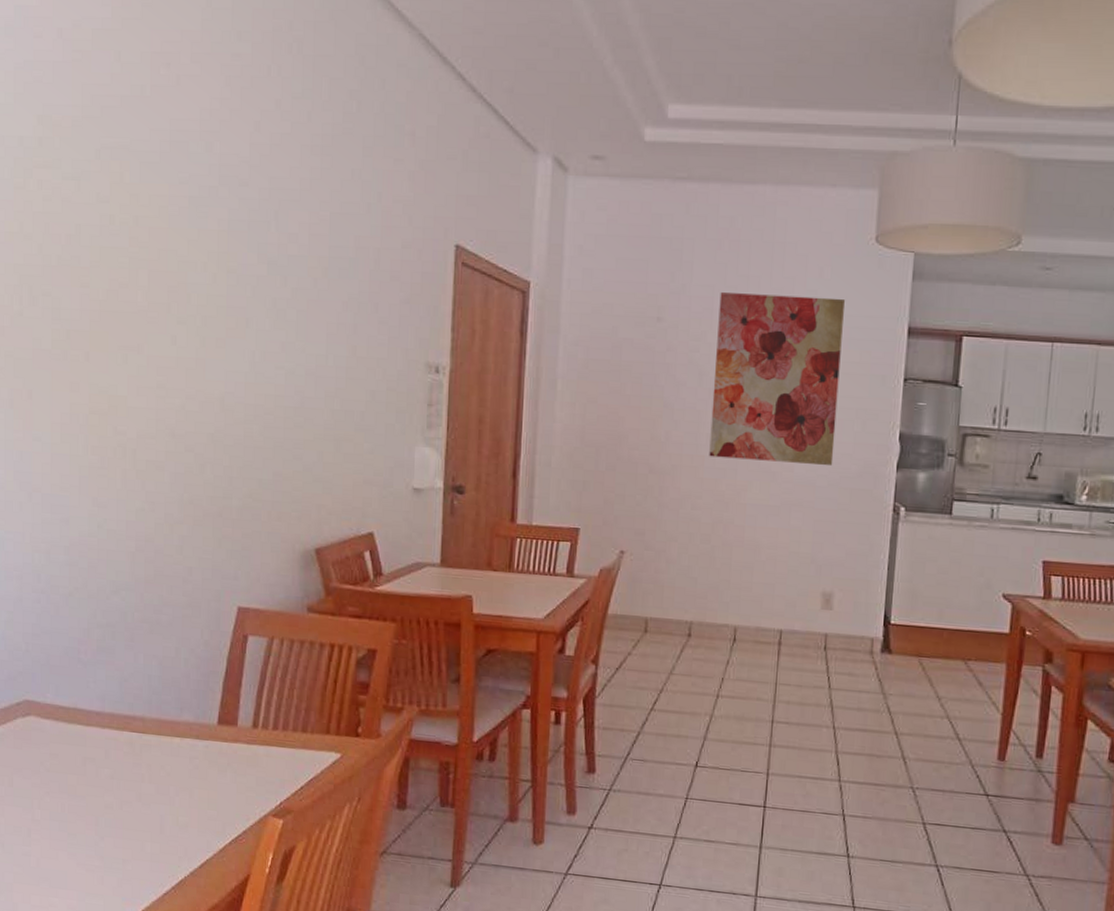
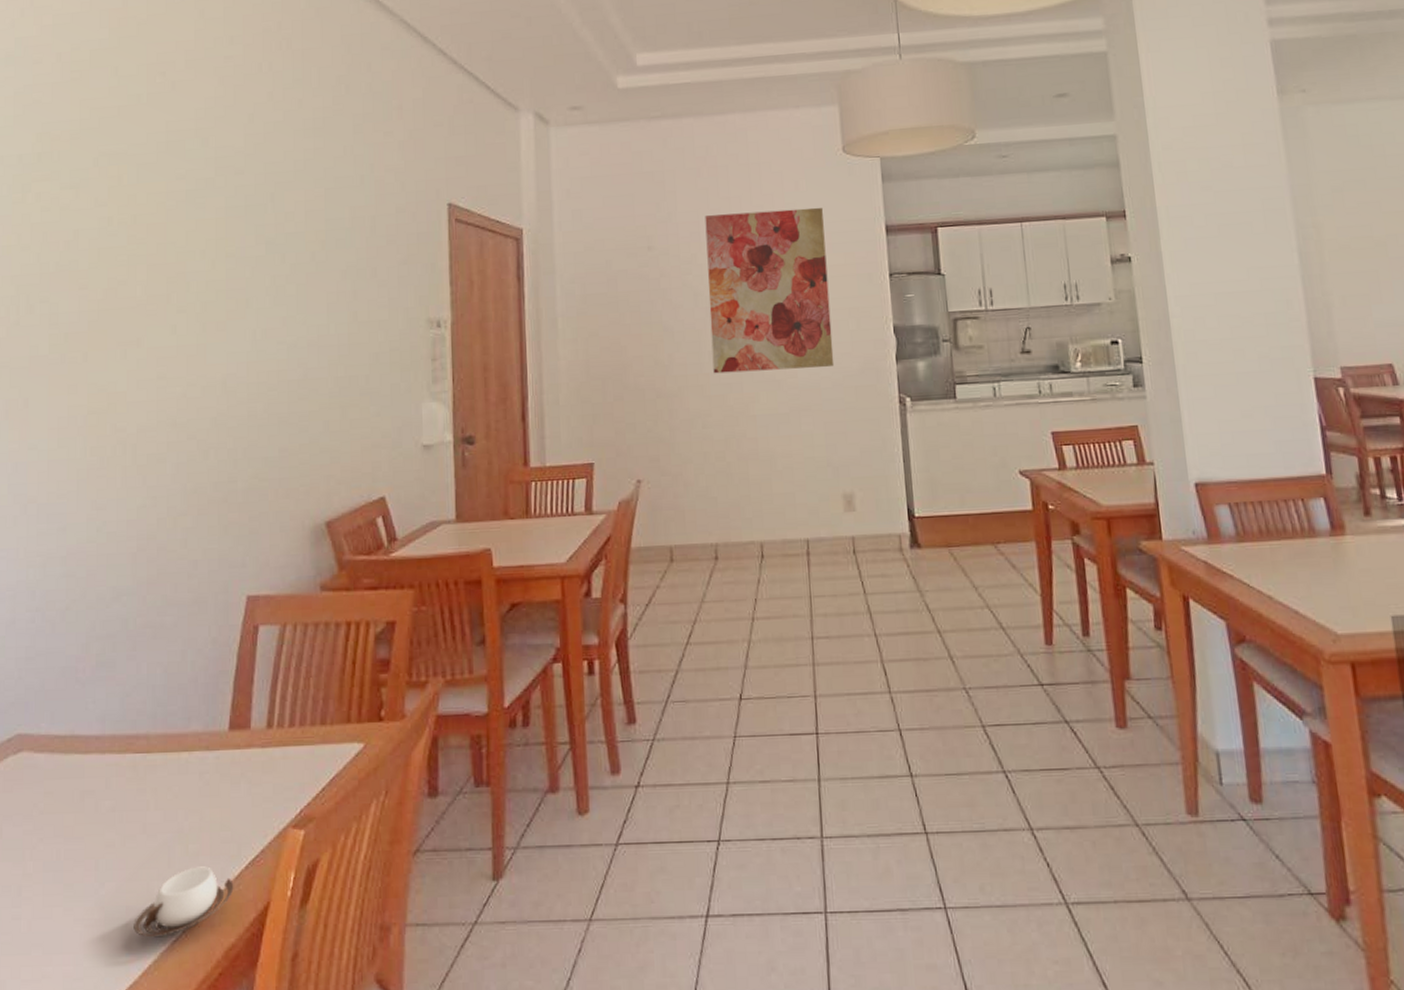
cup: none [129,836,218,889] -> present [133,866,234,938]

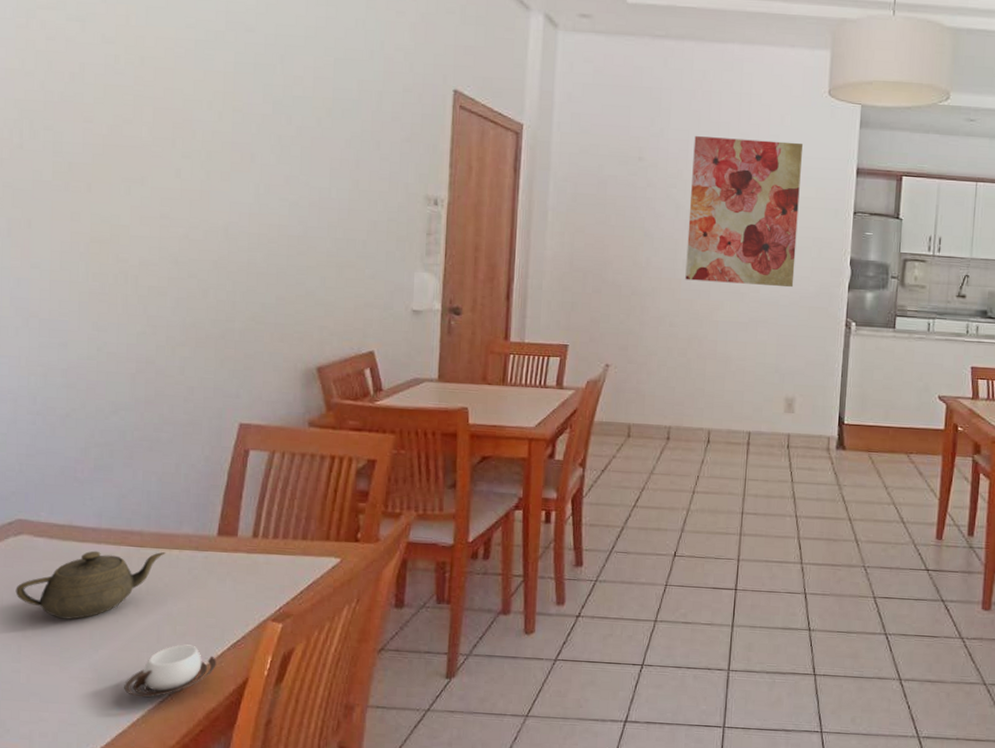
teapot: none [15,757,175,849] -> present [15,550,167,620]

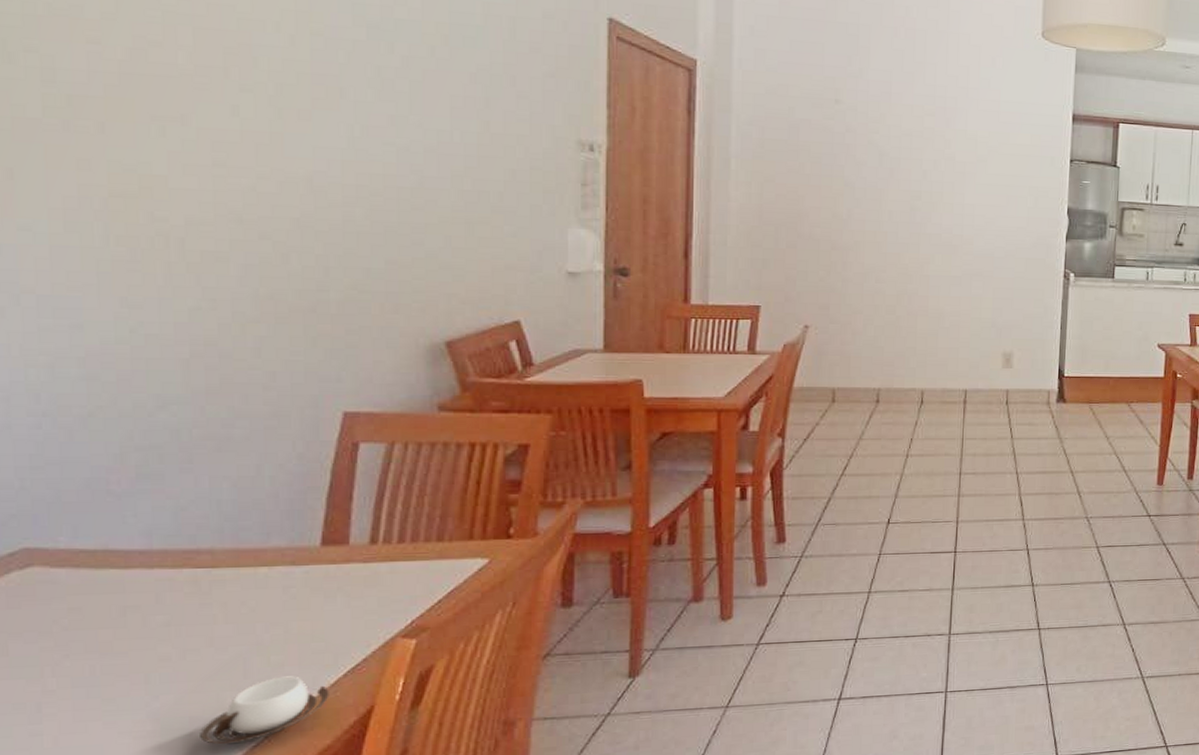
teapot: present [15,550,167,620] -> none [27,571,251,664]
wall art: present [685,136,804,288] -> none [892,77,1017,239]

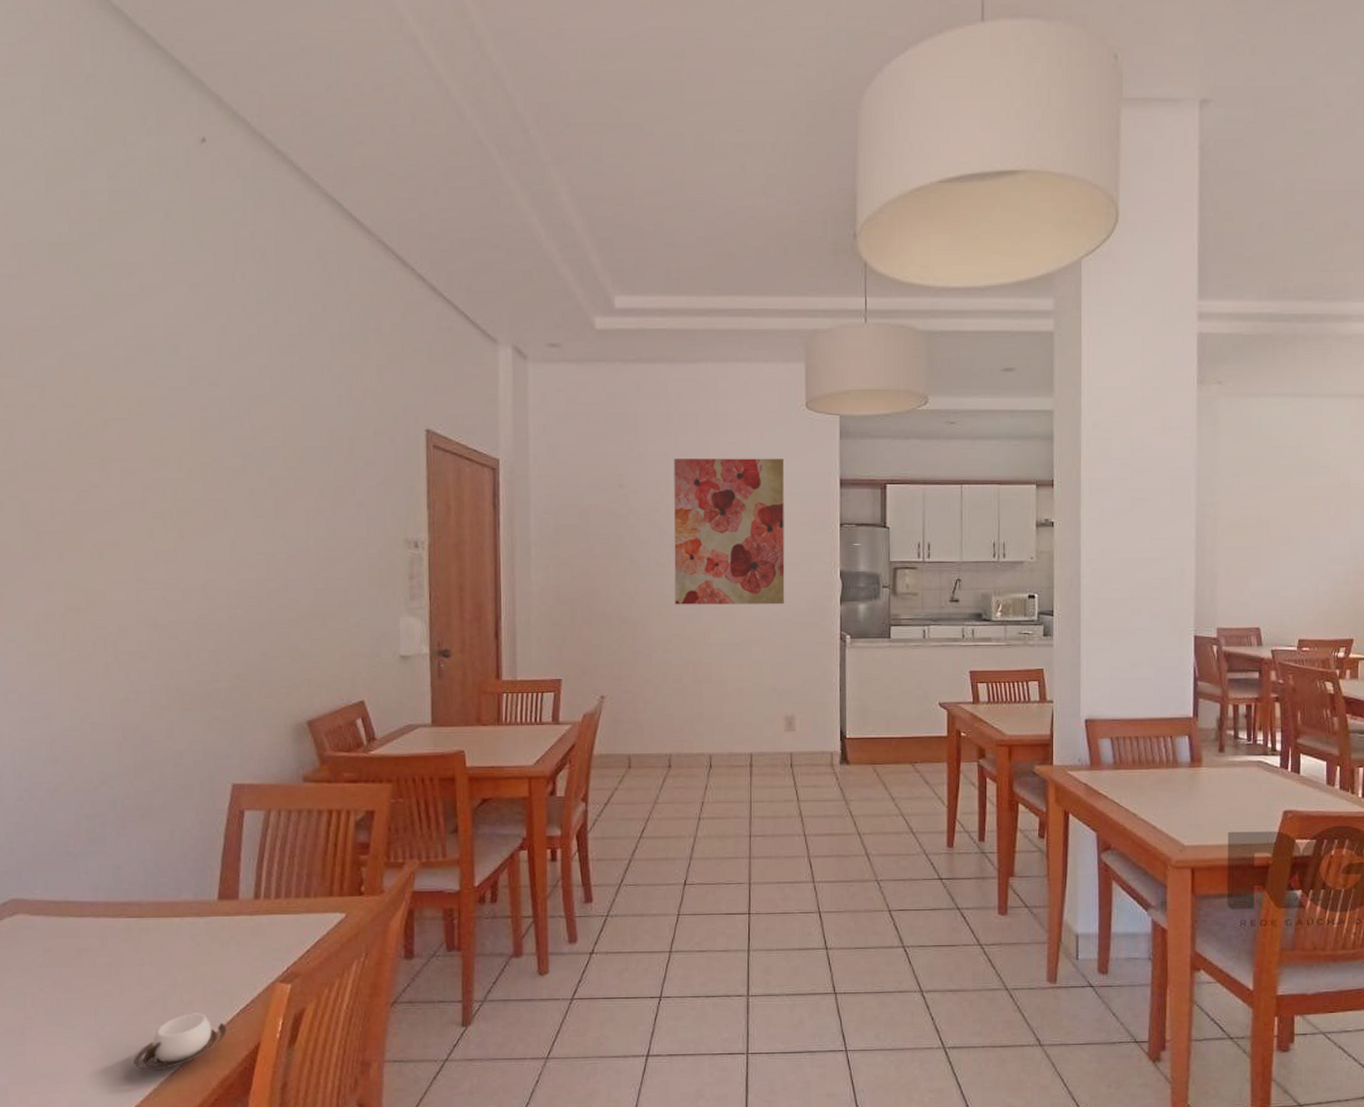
wall art: none [892,77,1017,239] -> present [674,458,785,605]

